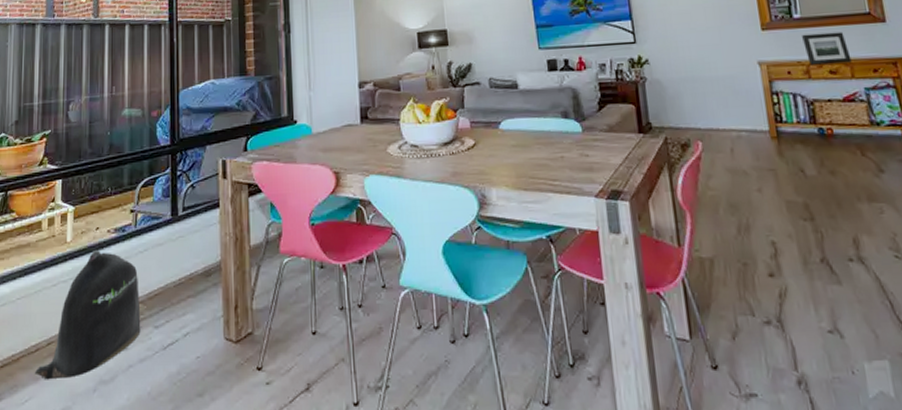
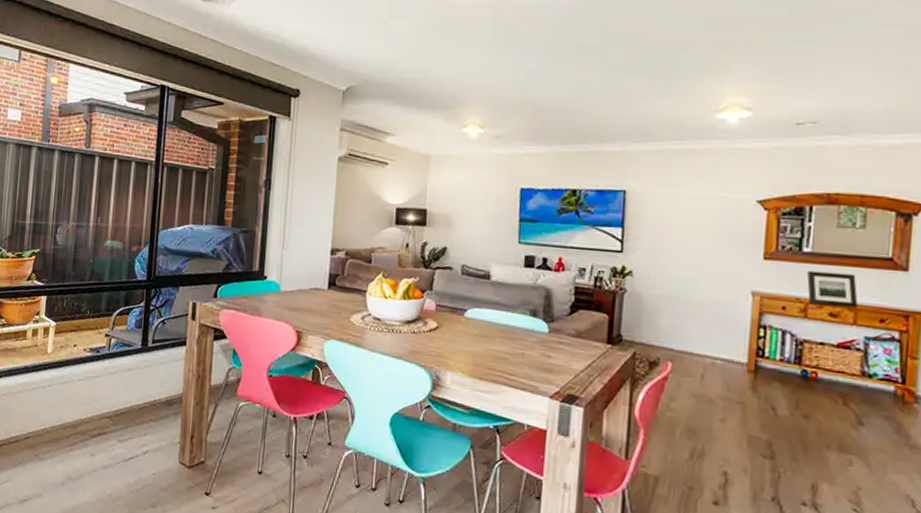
backpack: present [34,249,141,380] -> none [13,364,108,470]

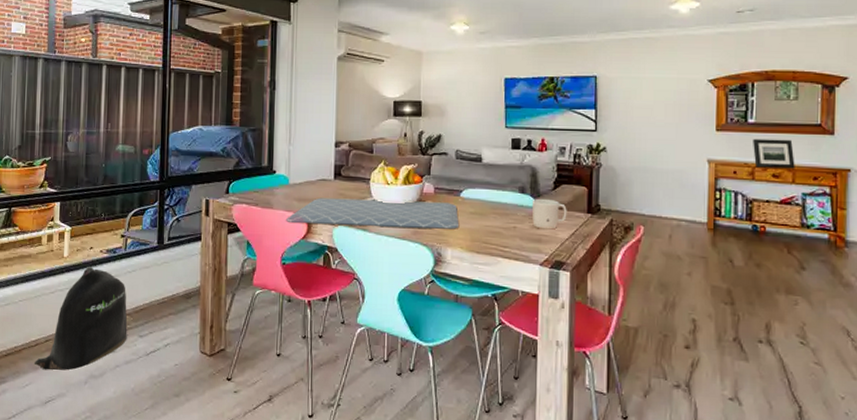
backpack: none [13,364,108,470] -> present [33,266,128,370]
placemat: none [274,308,462,352] -> present [285,197,460,229]
mug: none [543,323,584,359] -> present [531,198,567,230]

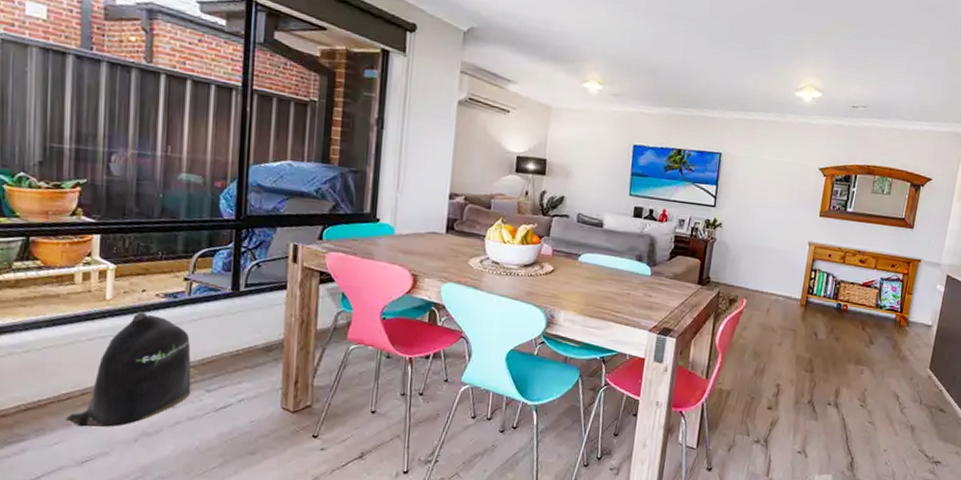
placemat: present [285,197,460,229] -> none [388,251,575,293]
mug: present [531,198,567,230] -> none [646,267,680,298]
picture frame: present [753,138,795,169] -> none [847,226,880,256]

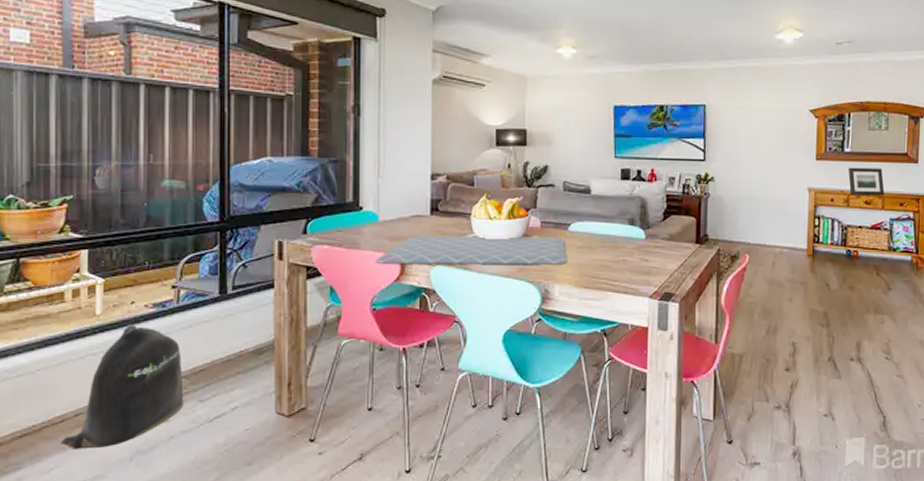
placemat: none [388,251,575,293] -> present [375,235,568,265]
picture frame: none [847,226,880,256] -> present [848,167,885,196]

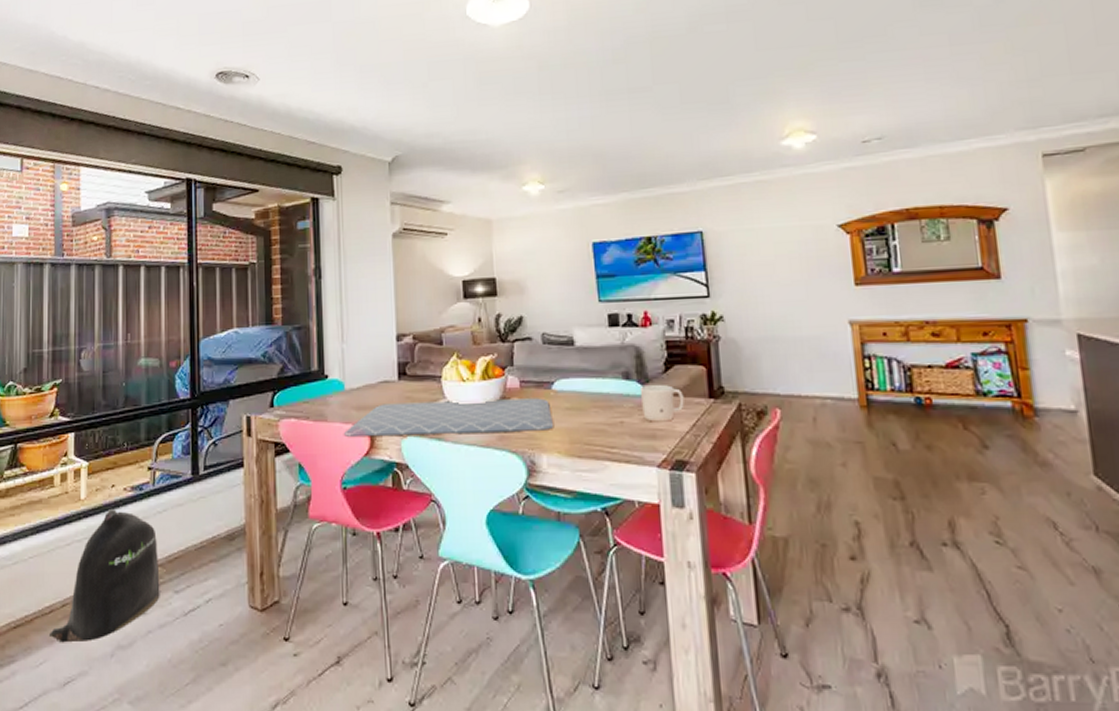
mug: none [641,230,676,261] -> present [639,384,684,422]
picture frame: present [848,167,885,196] -> none [902,289,958,326]

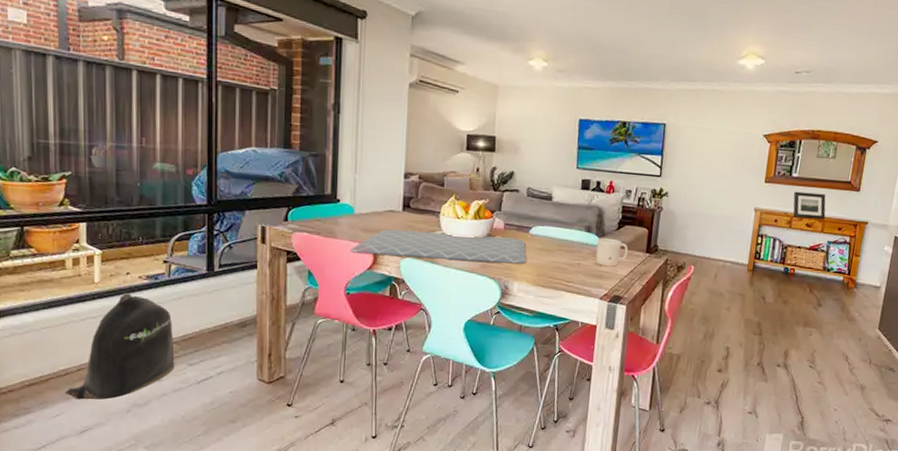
picture frame: none [902,289,958,326] -> present [793,191,826,220]

